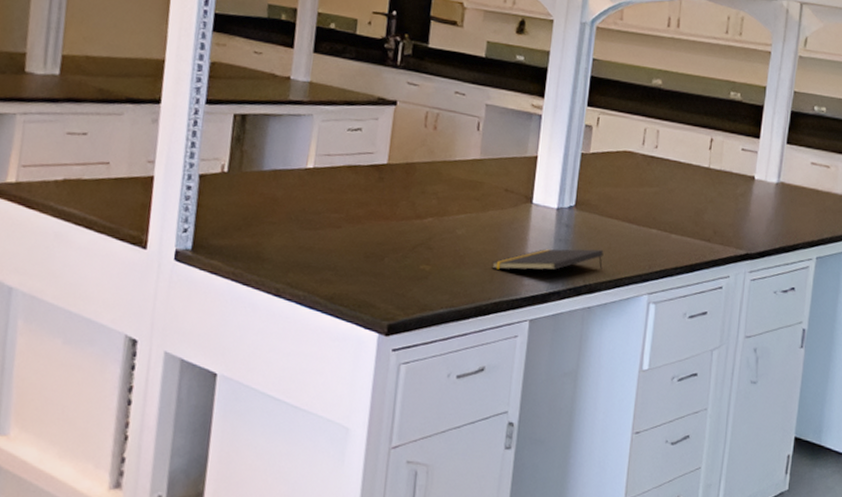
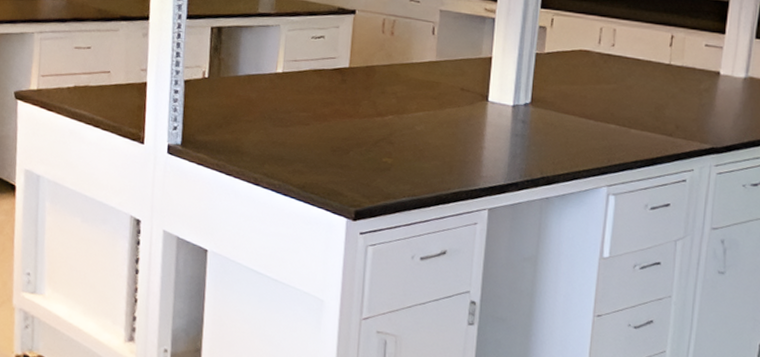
notepad: present [492,249,604,270] -> none [450,143,561,163]

